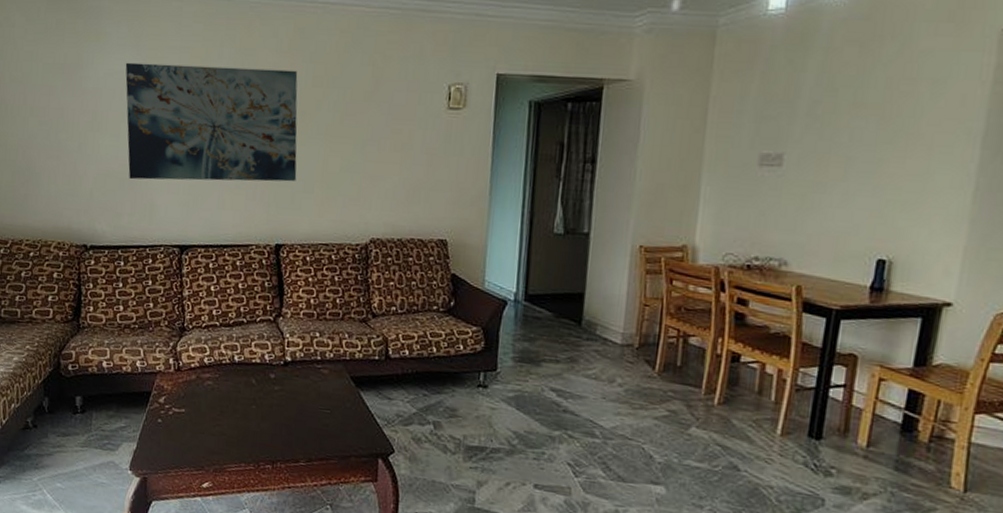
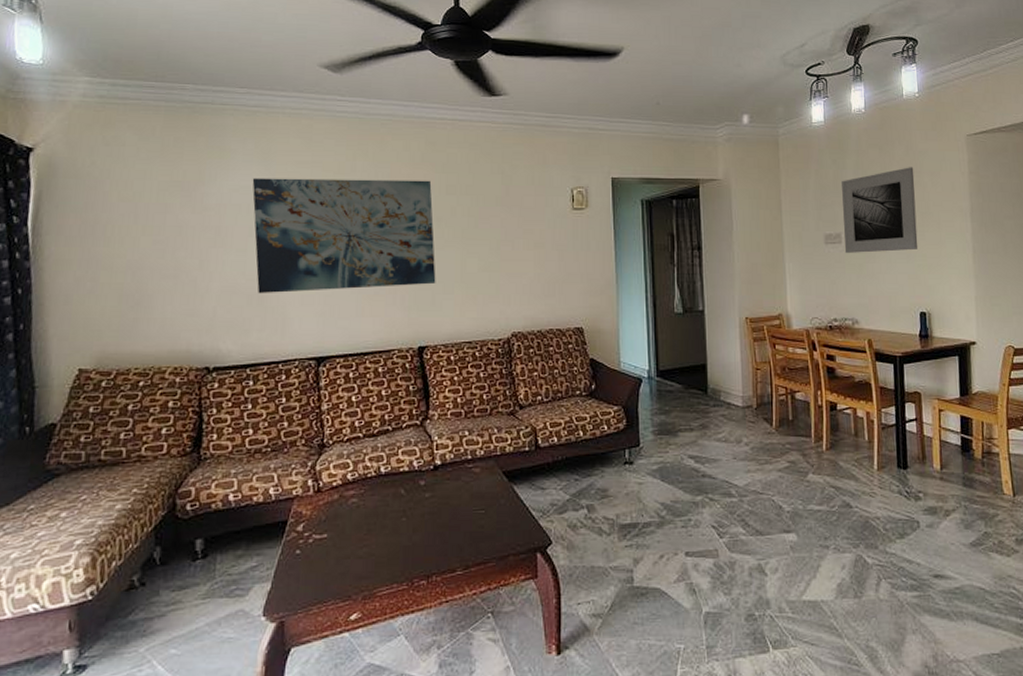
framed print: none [784,71,908,182] -> present [842,167,918,253]

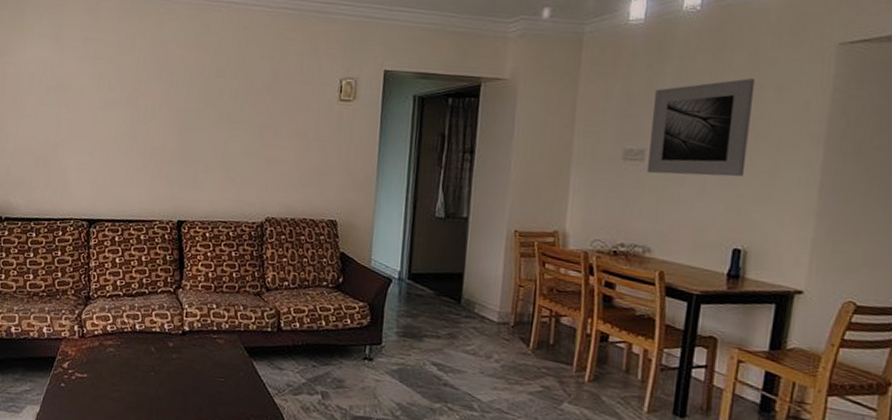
wall art: present [252,178,436,294] -> none [43,50,203,163]

